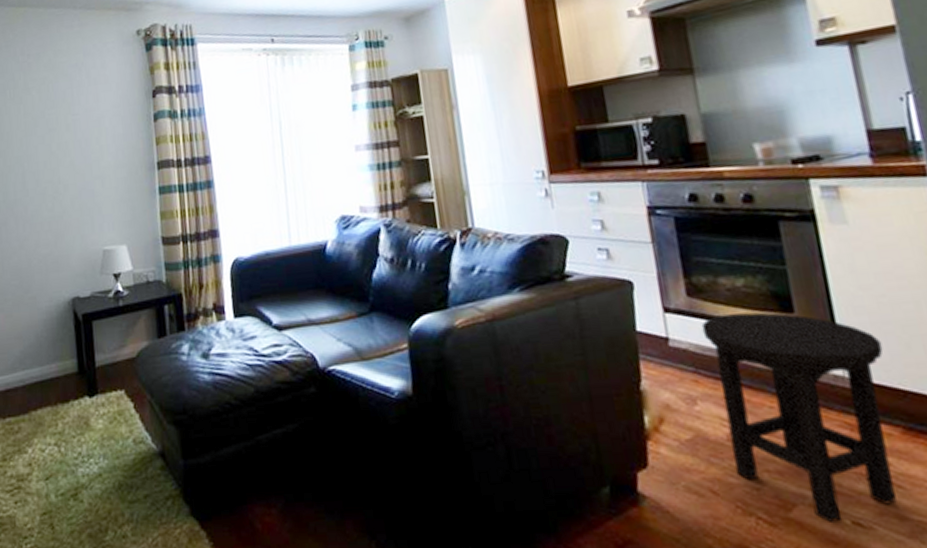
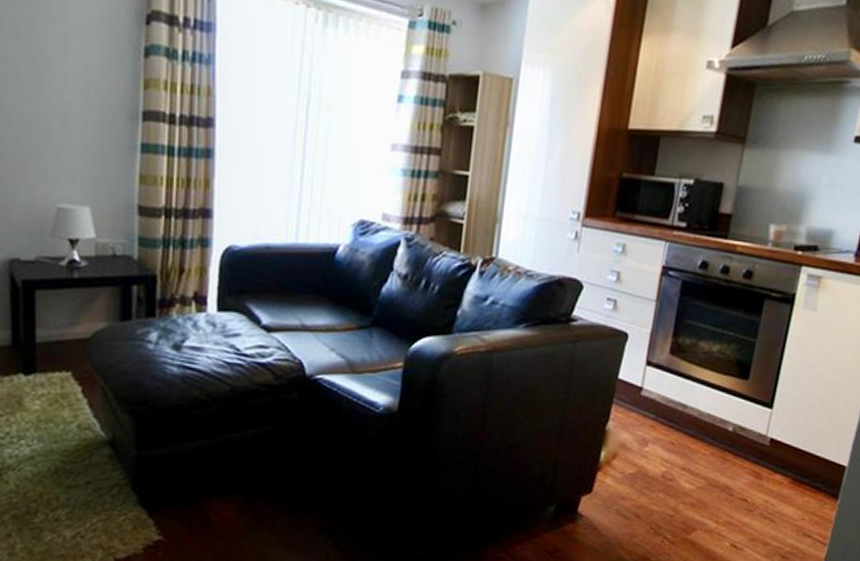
stool: present [701,312,897,522] -> none [659,374,803,544]

